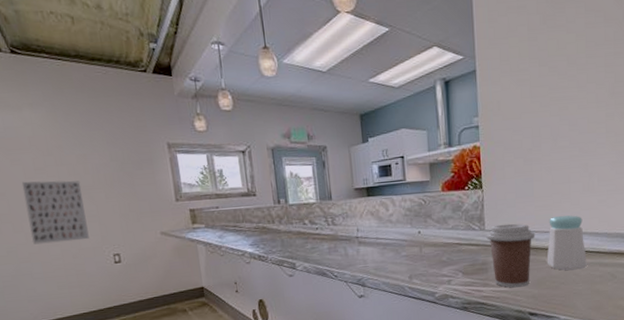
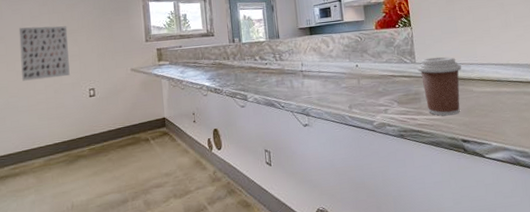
salt shaker: present [547,215,587,271] -> none [473,48,512,99]

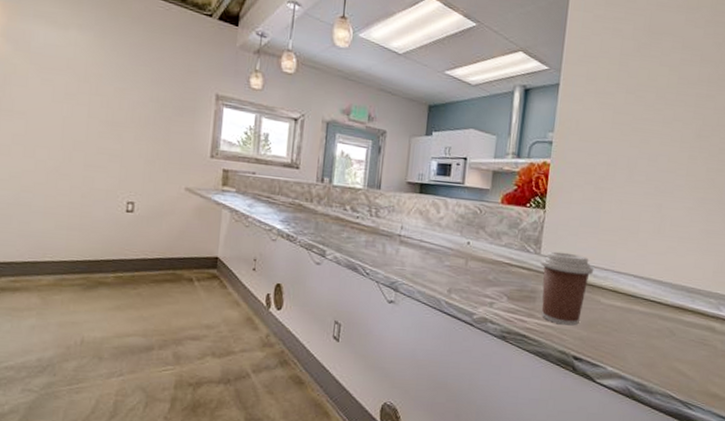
wall art: present [18,26,70,81] -> none [42,104,112,180]

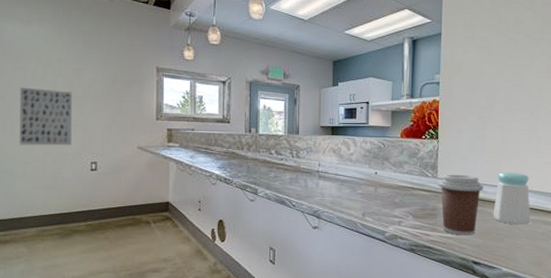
wall art: none [42,104,112,180] -> present [19,87,73,146]
salt shaker: none [601,254,648,318] -> present [493,172,531,225]

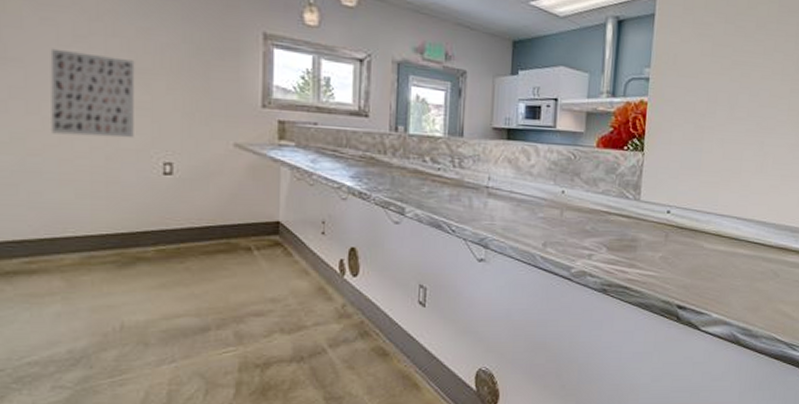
coffee cup: present [438,174,484,236] -> none [640,196,697,274]
salt shaker: present [493,172,531,225] -> none [705,196,751,262]

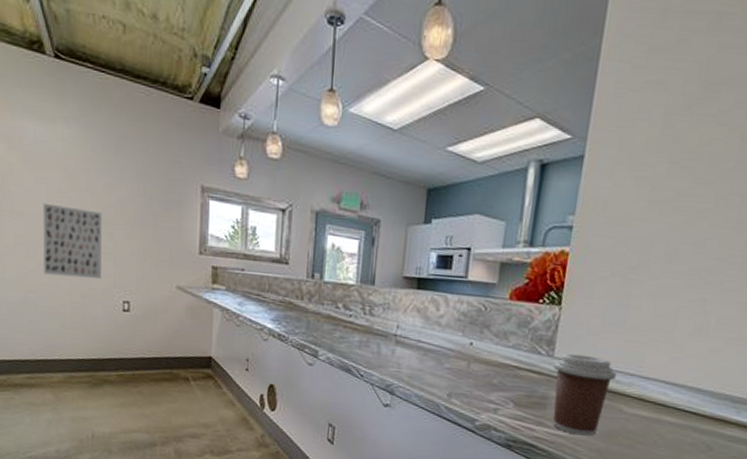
coffee cup: none [640,196,697,274] -> present [553,353,617,436]

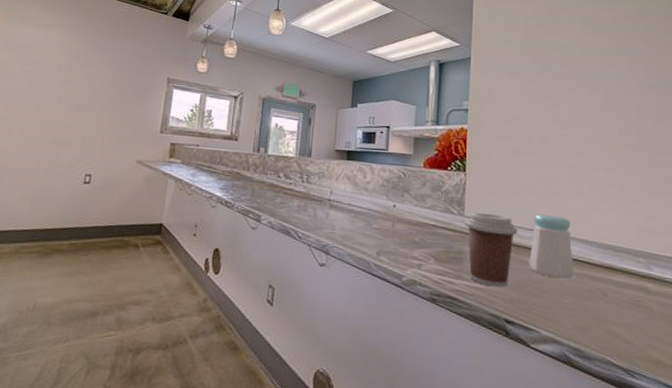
wall art: present [42,203,103,280] -> none [15,91,78,156]
salt shaker: none [624,357,684,430] -> present [529,214,574,279]

